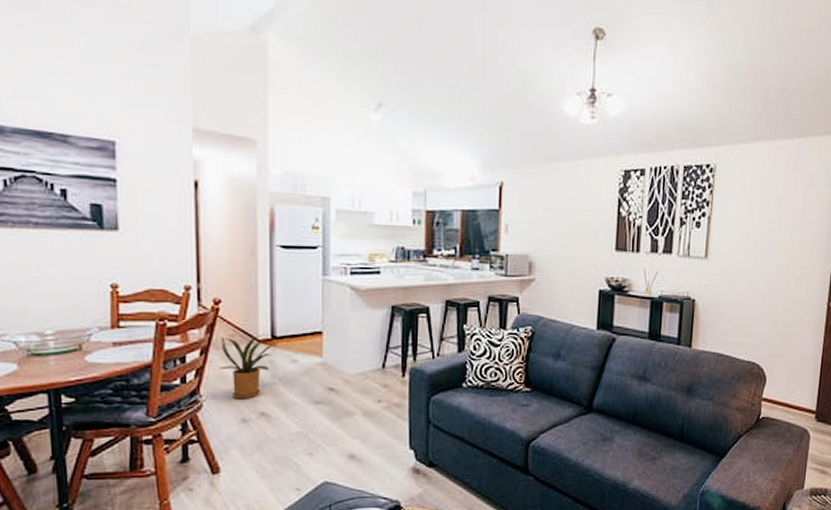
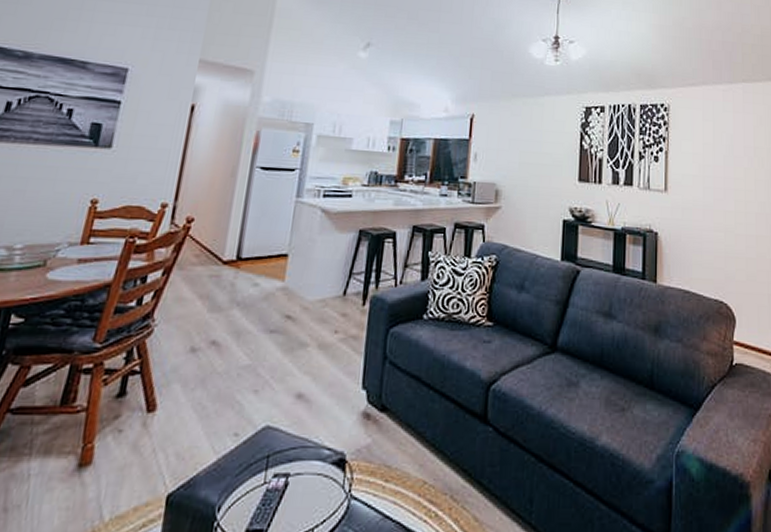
house plant: present [219,334,280,399] -> none [178,255,244,325]

